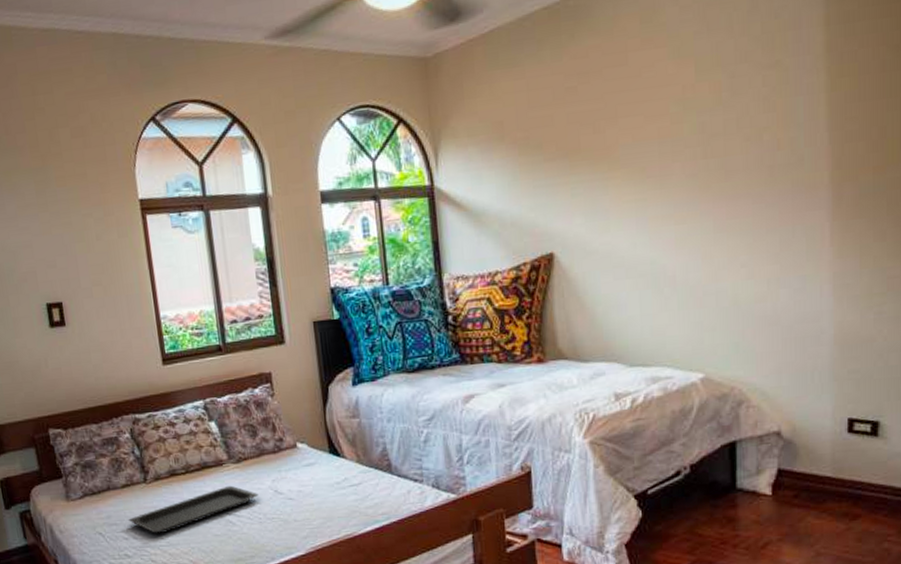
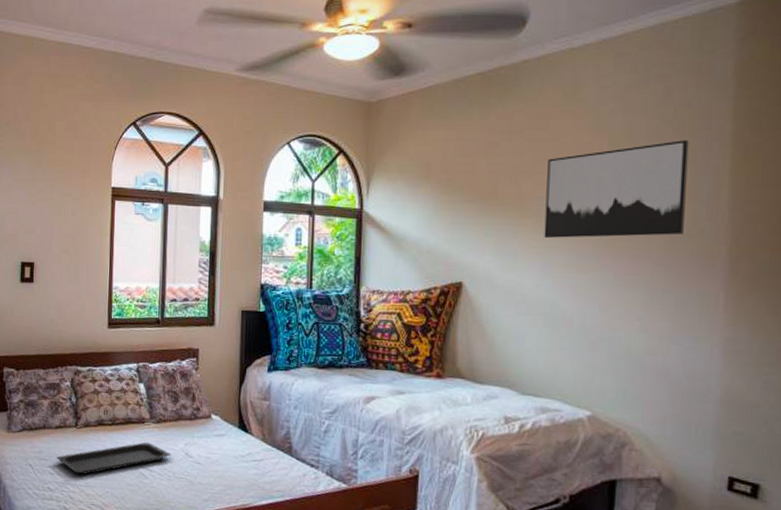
wall art: none [632,57,782,191] -> present [544,140,689,239]

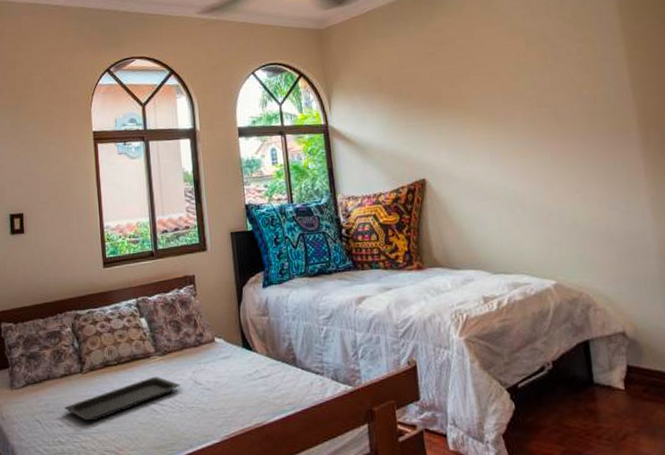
wall art: present [544,140,689,239] -> none [479,34,600,131]

